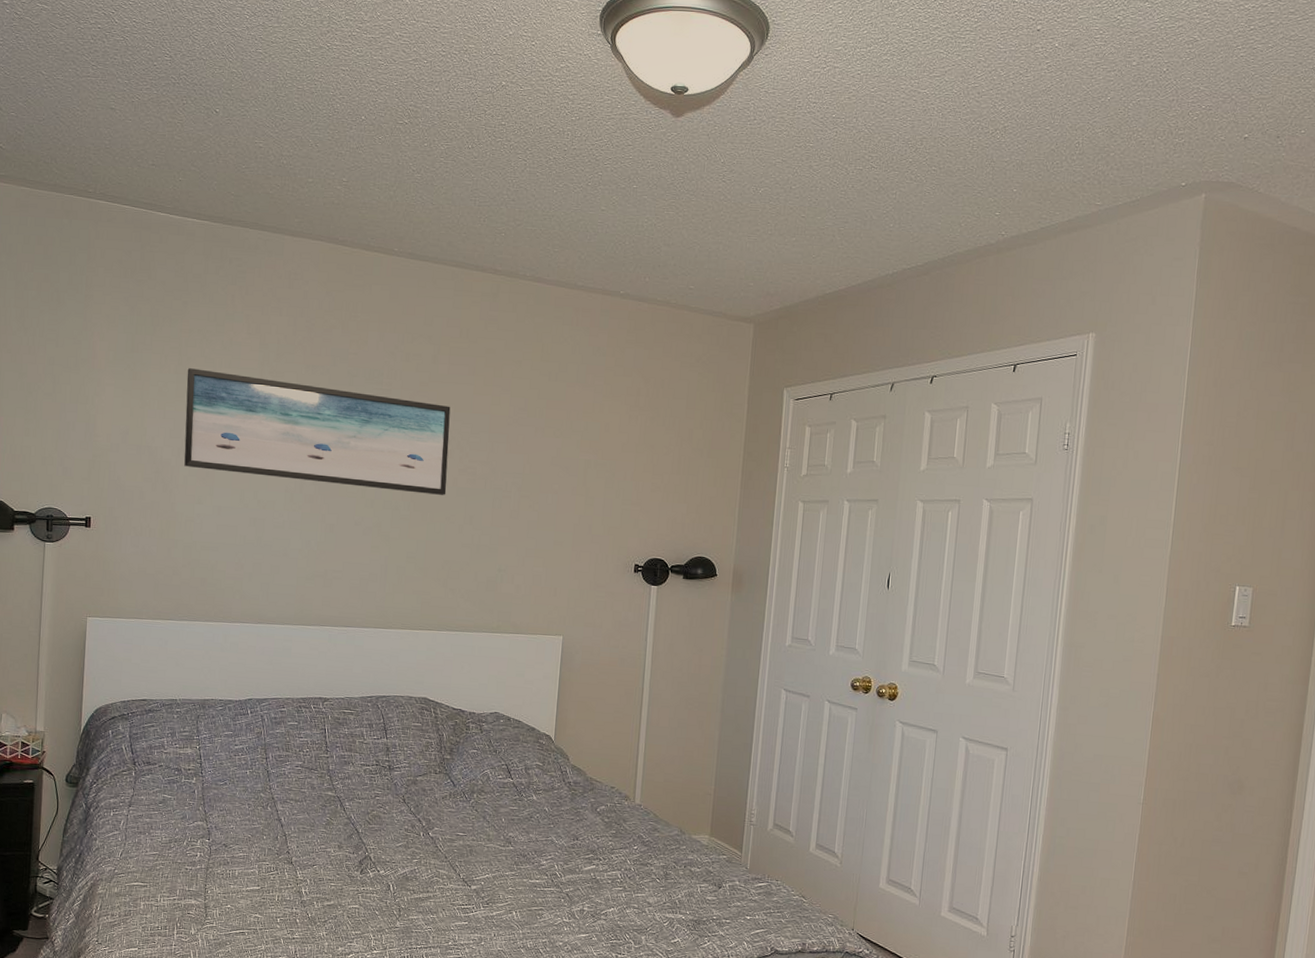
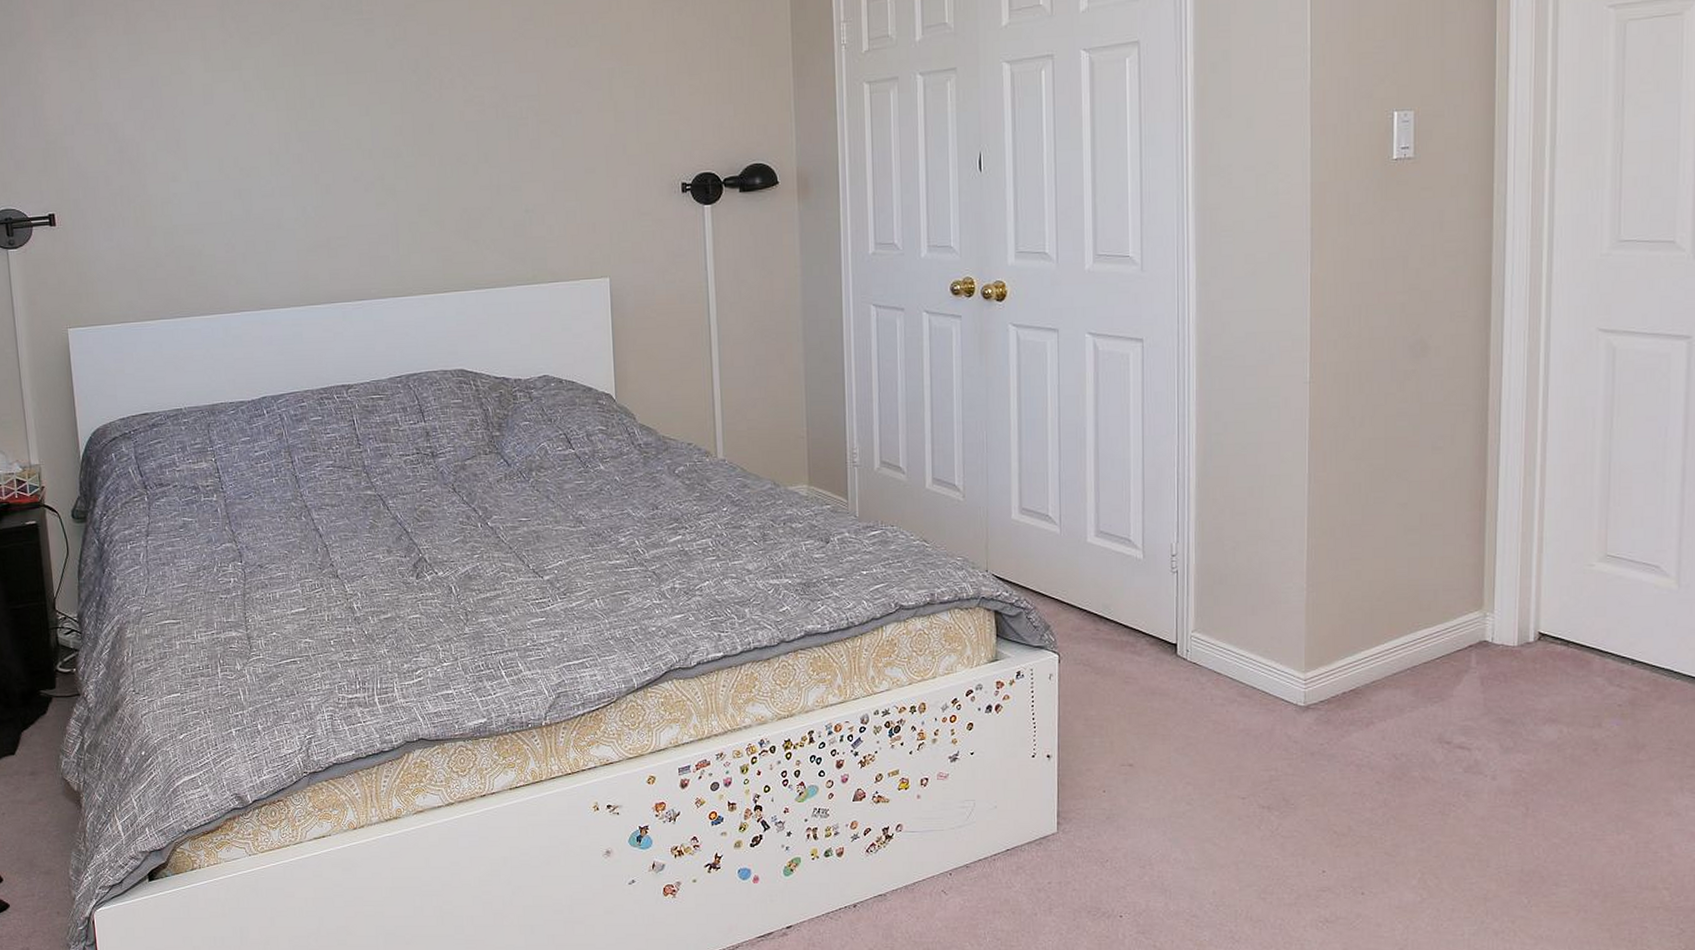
wall art: present [184,368,451,496] -> none [137,25,454,141]

